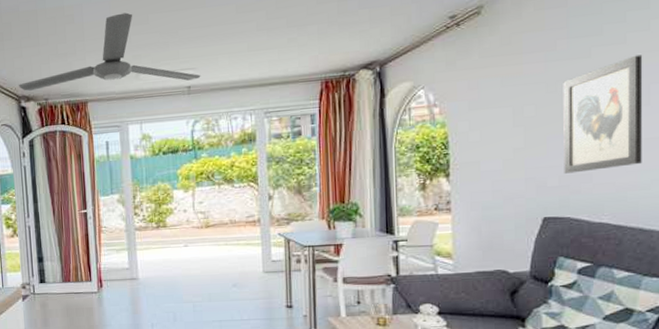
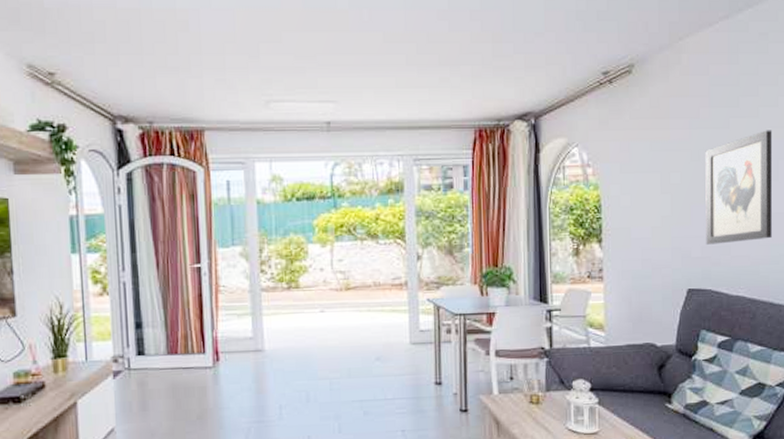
ceiling fan: present [18,12,201,92] -> none [113,26,343,115]

